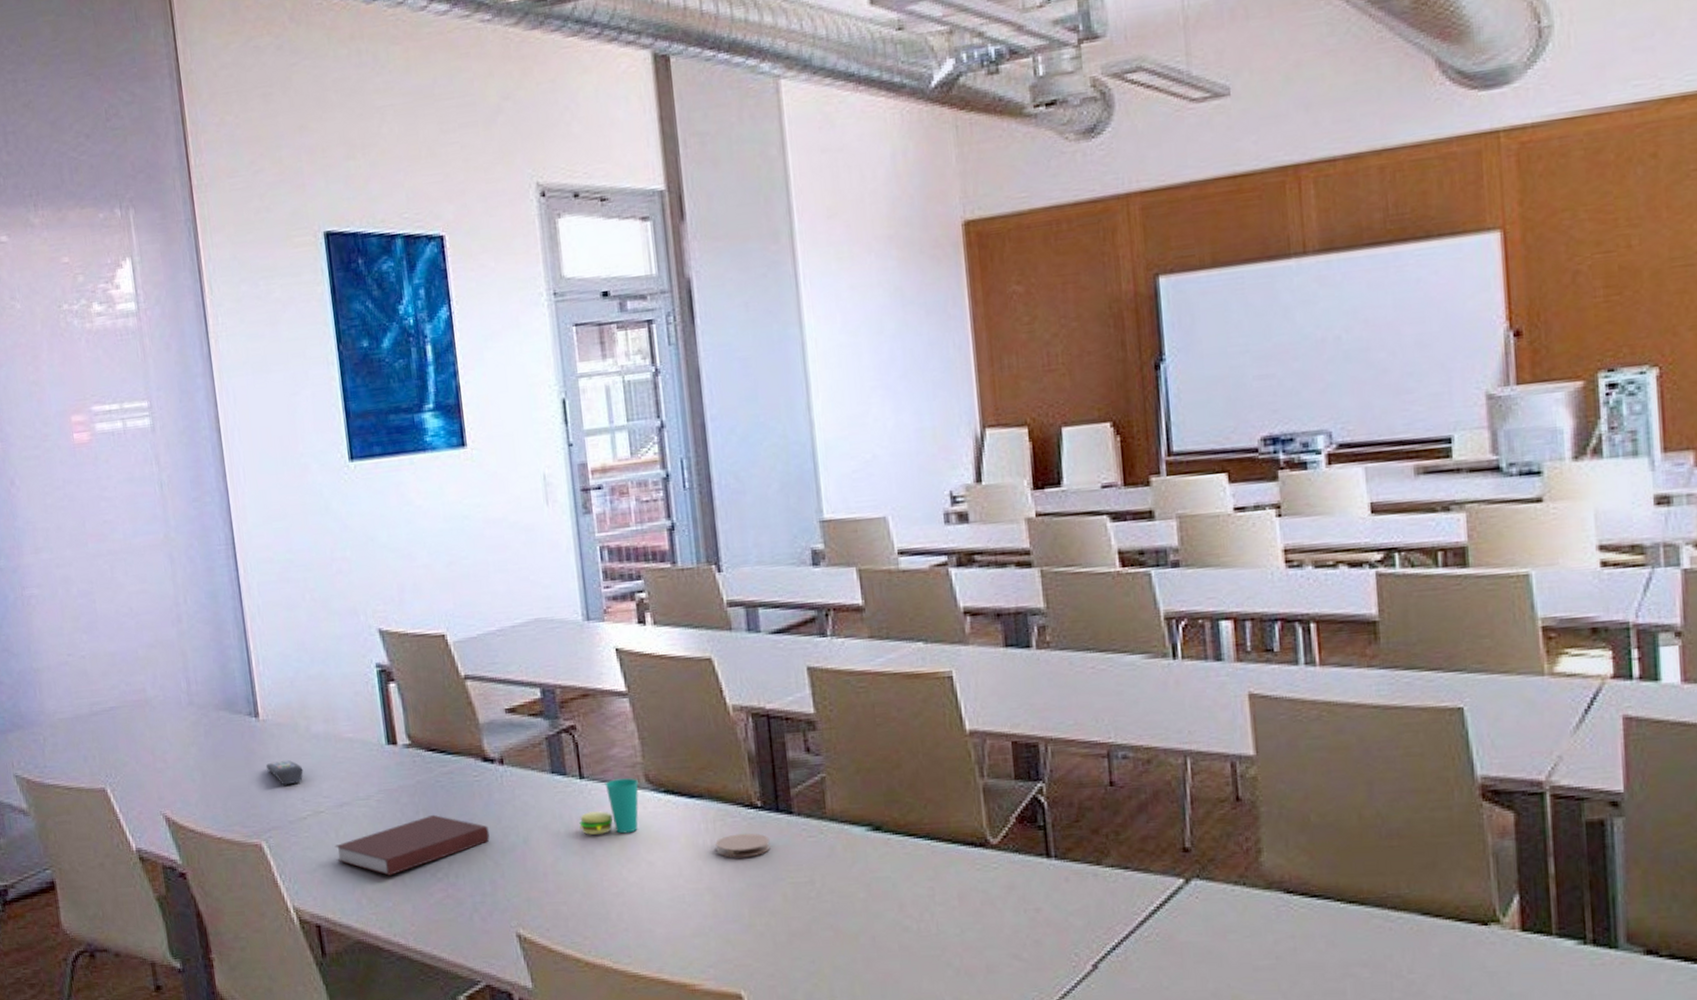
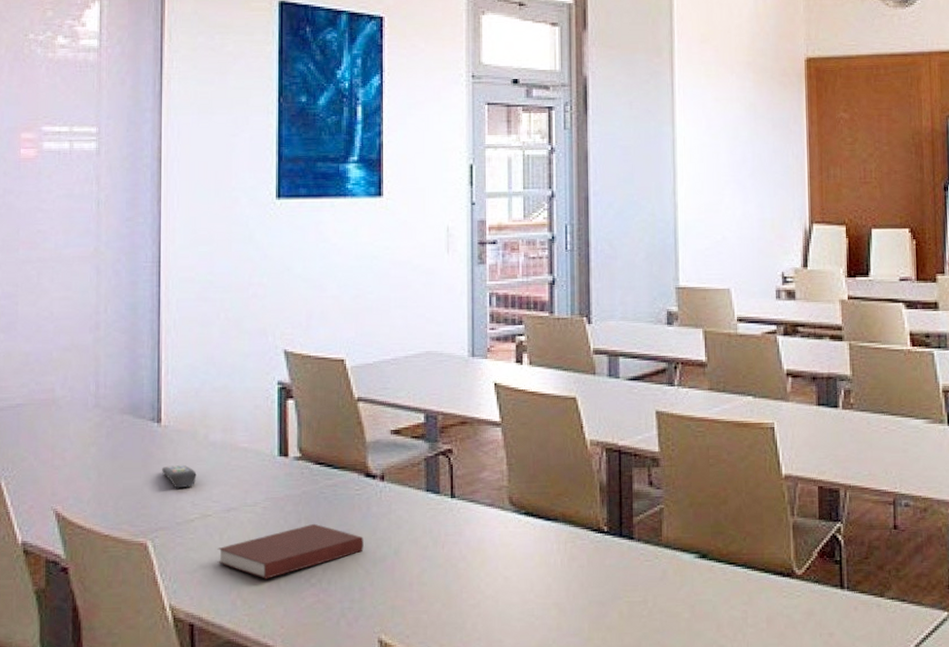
cup: present [579,778,639,835] -> none [446,500,502,550]
coaster: present [715,833,771,858] -> none [565,555,612,577]

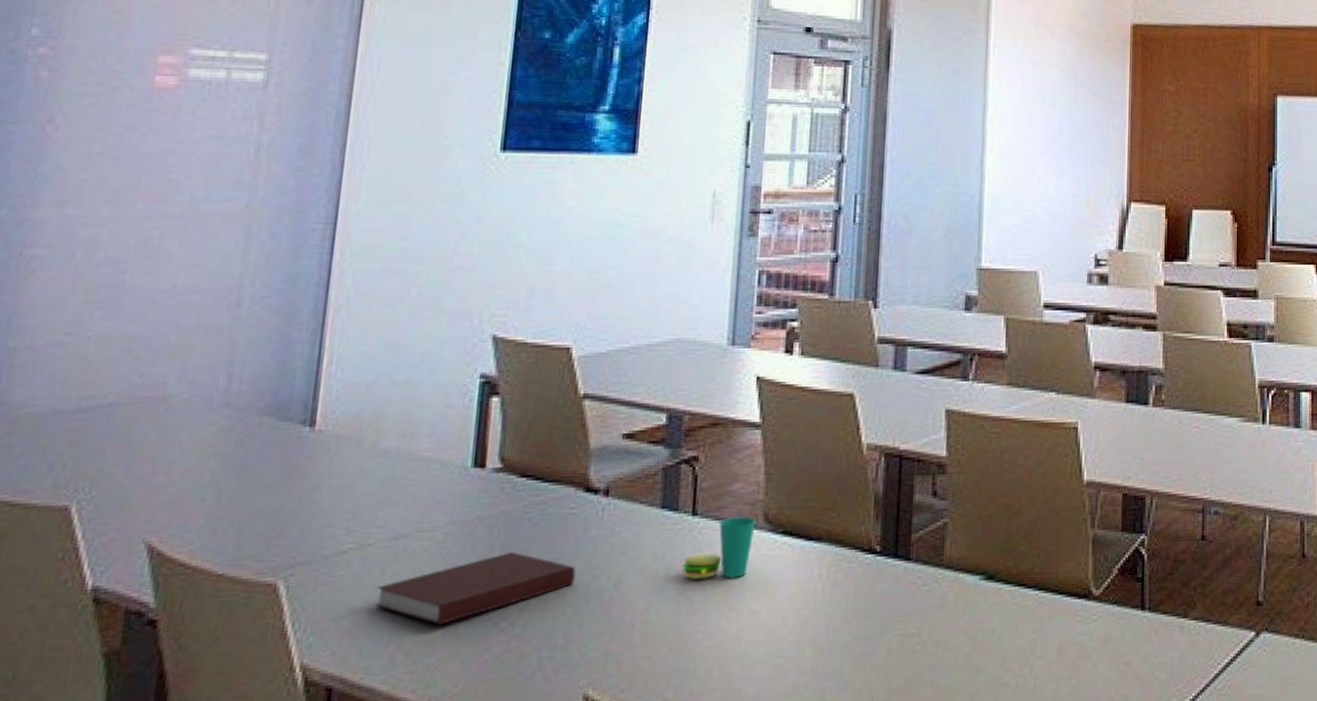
remote control: present [161,464,197,489] -> none [308,479,358,511]
cup: none [446,500,502,550] -> present [682,516,756,579]

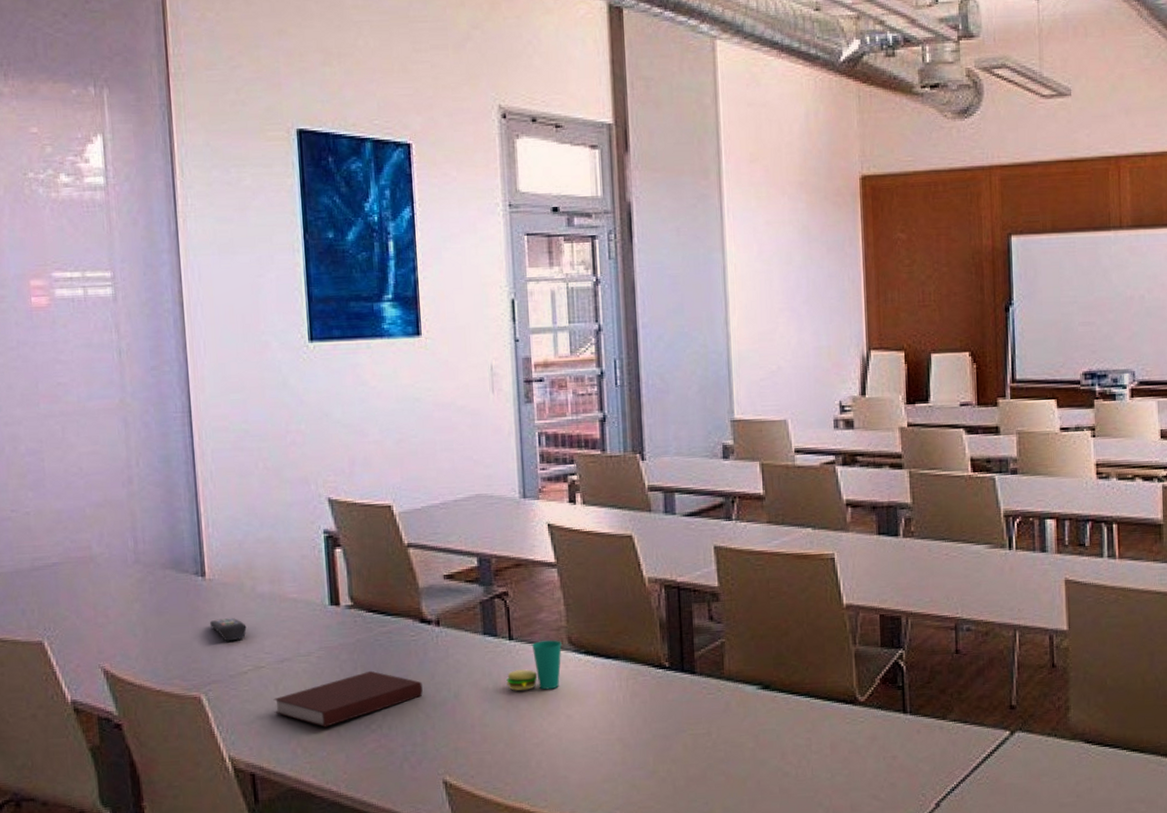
remote control: none [308,479,358,511] -> present [209,617,247,642]

